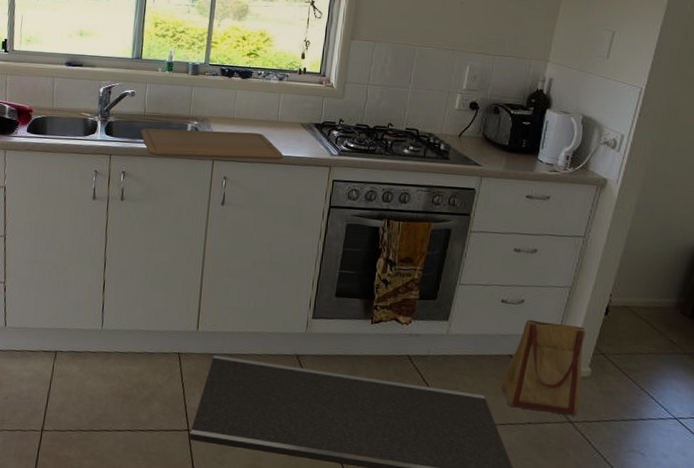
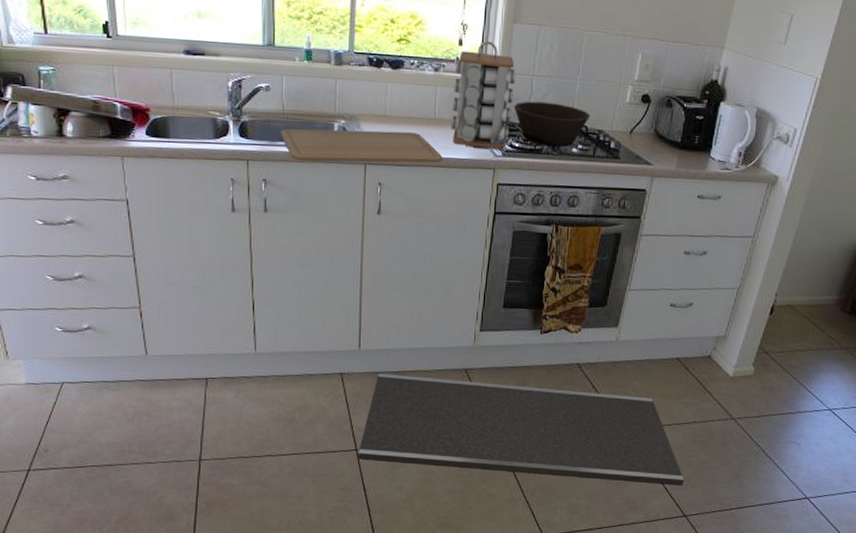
spice rack: none [291,54,352,149] -> present [451,40,516,149]
bowl: none [350,107,422,148] -> present [514,101,591,147]
shopping bag: present [500,319,586,416] -> none [667,322,751,413]

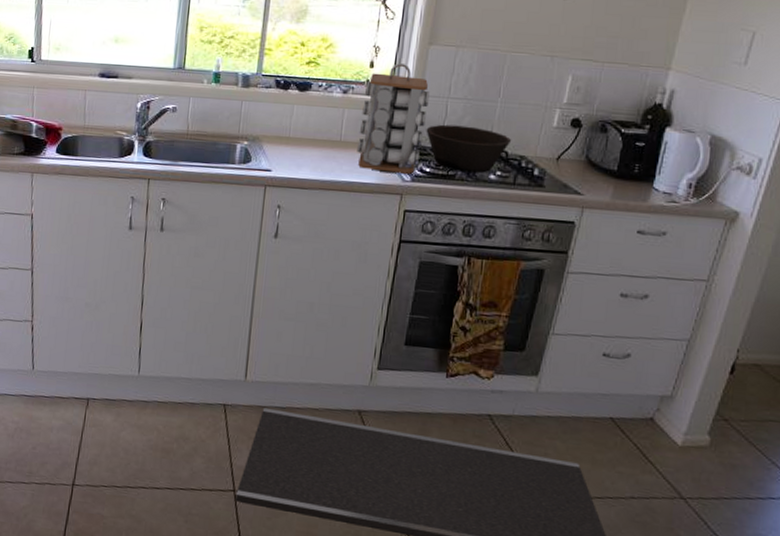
chopping board: present [280,128,443,163] -> none [182,149,347,187]

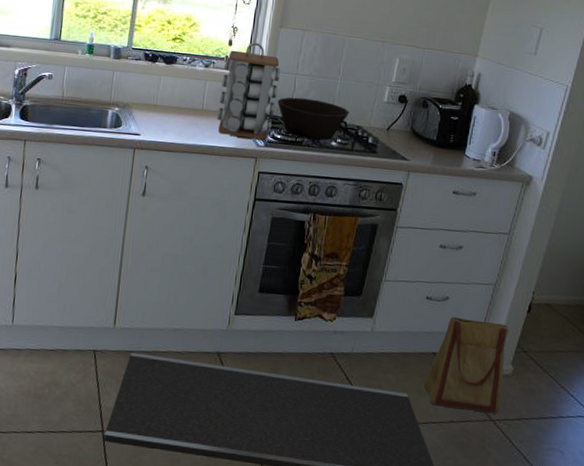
shopping bag: none [598,377,706,491] -> present [423,316,509,414]

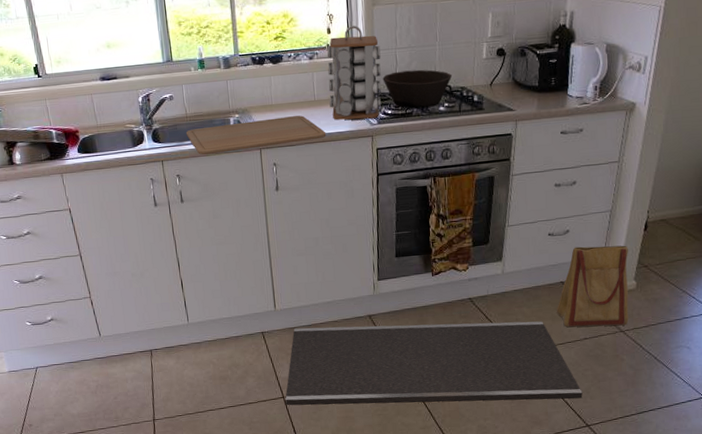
chopping board: none [57,113,208,151] -> present [185,115,327,155]

